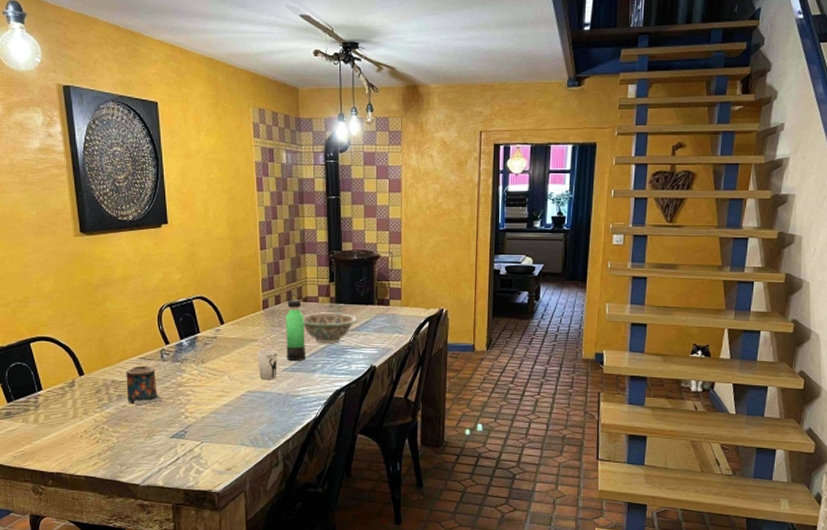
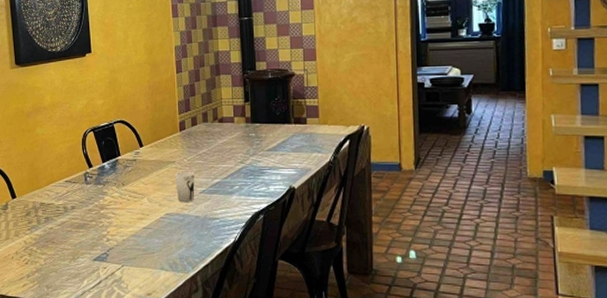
candle: present [126,366,164,405] -> none [53,189,87,227]
thermos bottle: present [286,293,305,361] -> none [202,114,223,182]
decorative bowl: present [303,312,357,344] -> none [219,133,274,165]

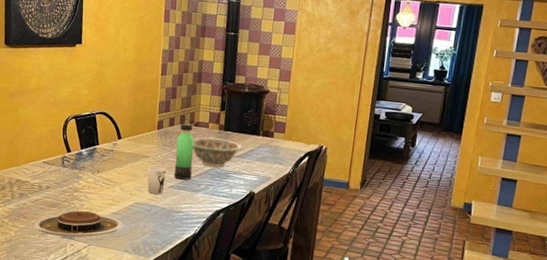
plate: none [63,229,156,260] -> present [34,210,123,238]
thermos bottle: none [202,114,223,182] -> present [174,117,194,180]
decorative bowl: none [219,133,274,165] -> present [192,137,242,167]

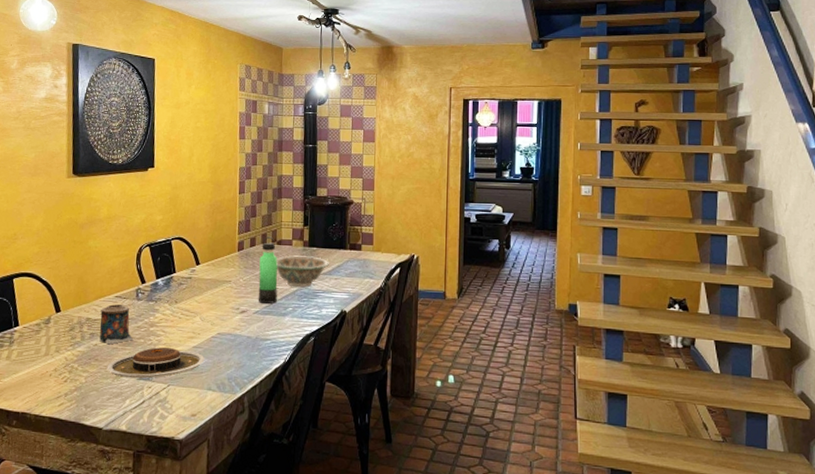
candle: none [28,169,60,204] -> present [99,304,135,344]
cup: present [147,166,166,195] -> none [229,291,250,322]

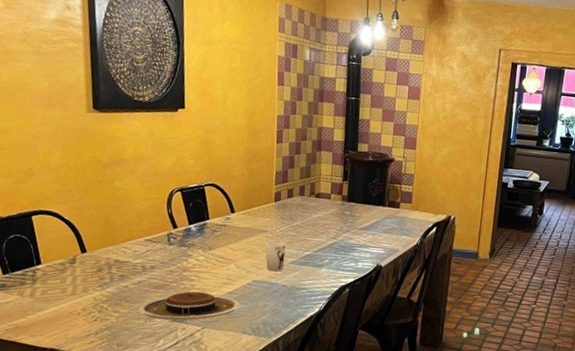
candle: present [99,304,135,344] -> none [129,247,167,286]
cup: none [229,291,250,322] -> present [265,241,286,271]
thermos bottle: present [258,236,278,304] -> none [294,188,316,255]
decorative bowl: present [276,255,329,288] -> none [314,209,367,241]

